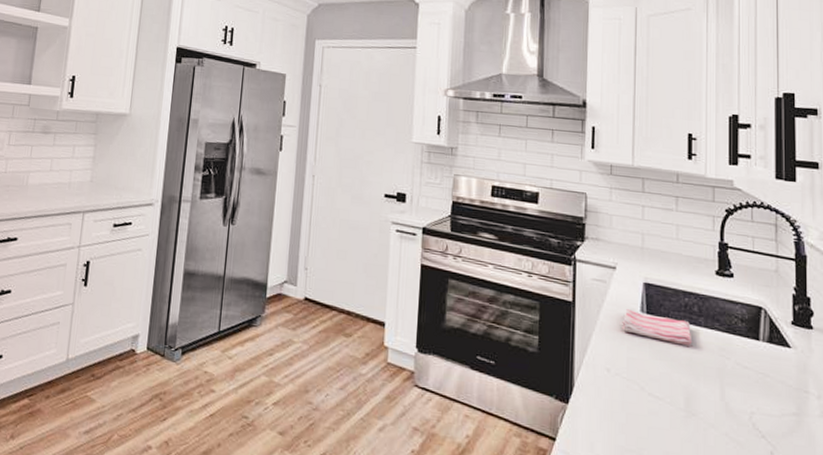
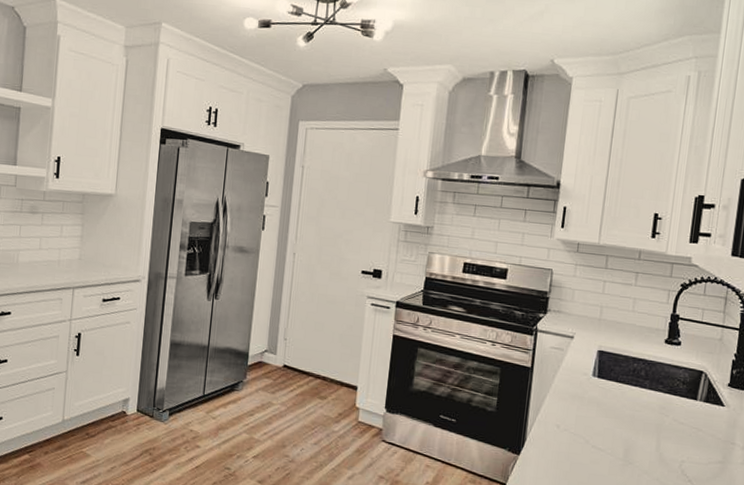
dish towel: present [622,309,692,346] -> none [574,374,637,406]

